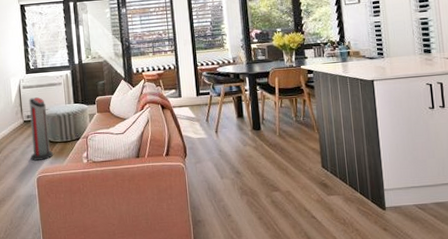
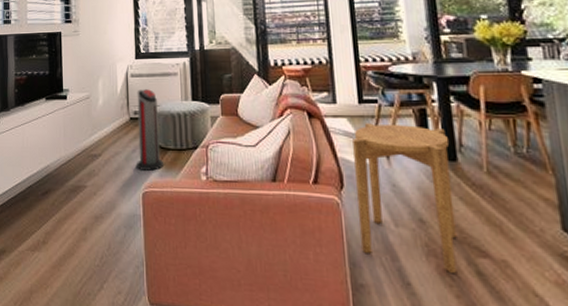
side table: none [193,108,260,204] -> present [352,123,457,273]

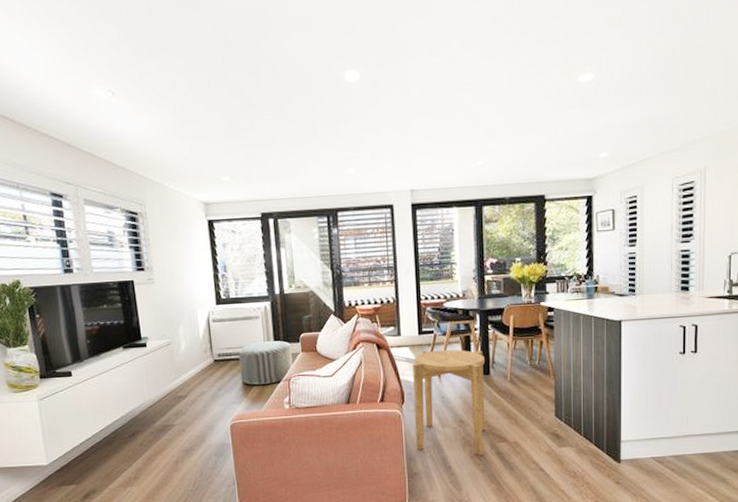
air purifier: present [135,89,164,171] -> none [219,333,250,406]

